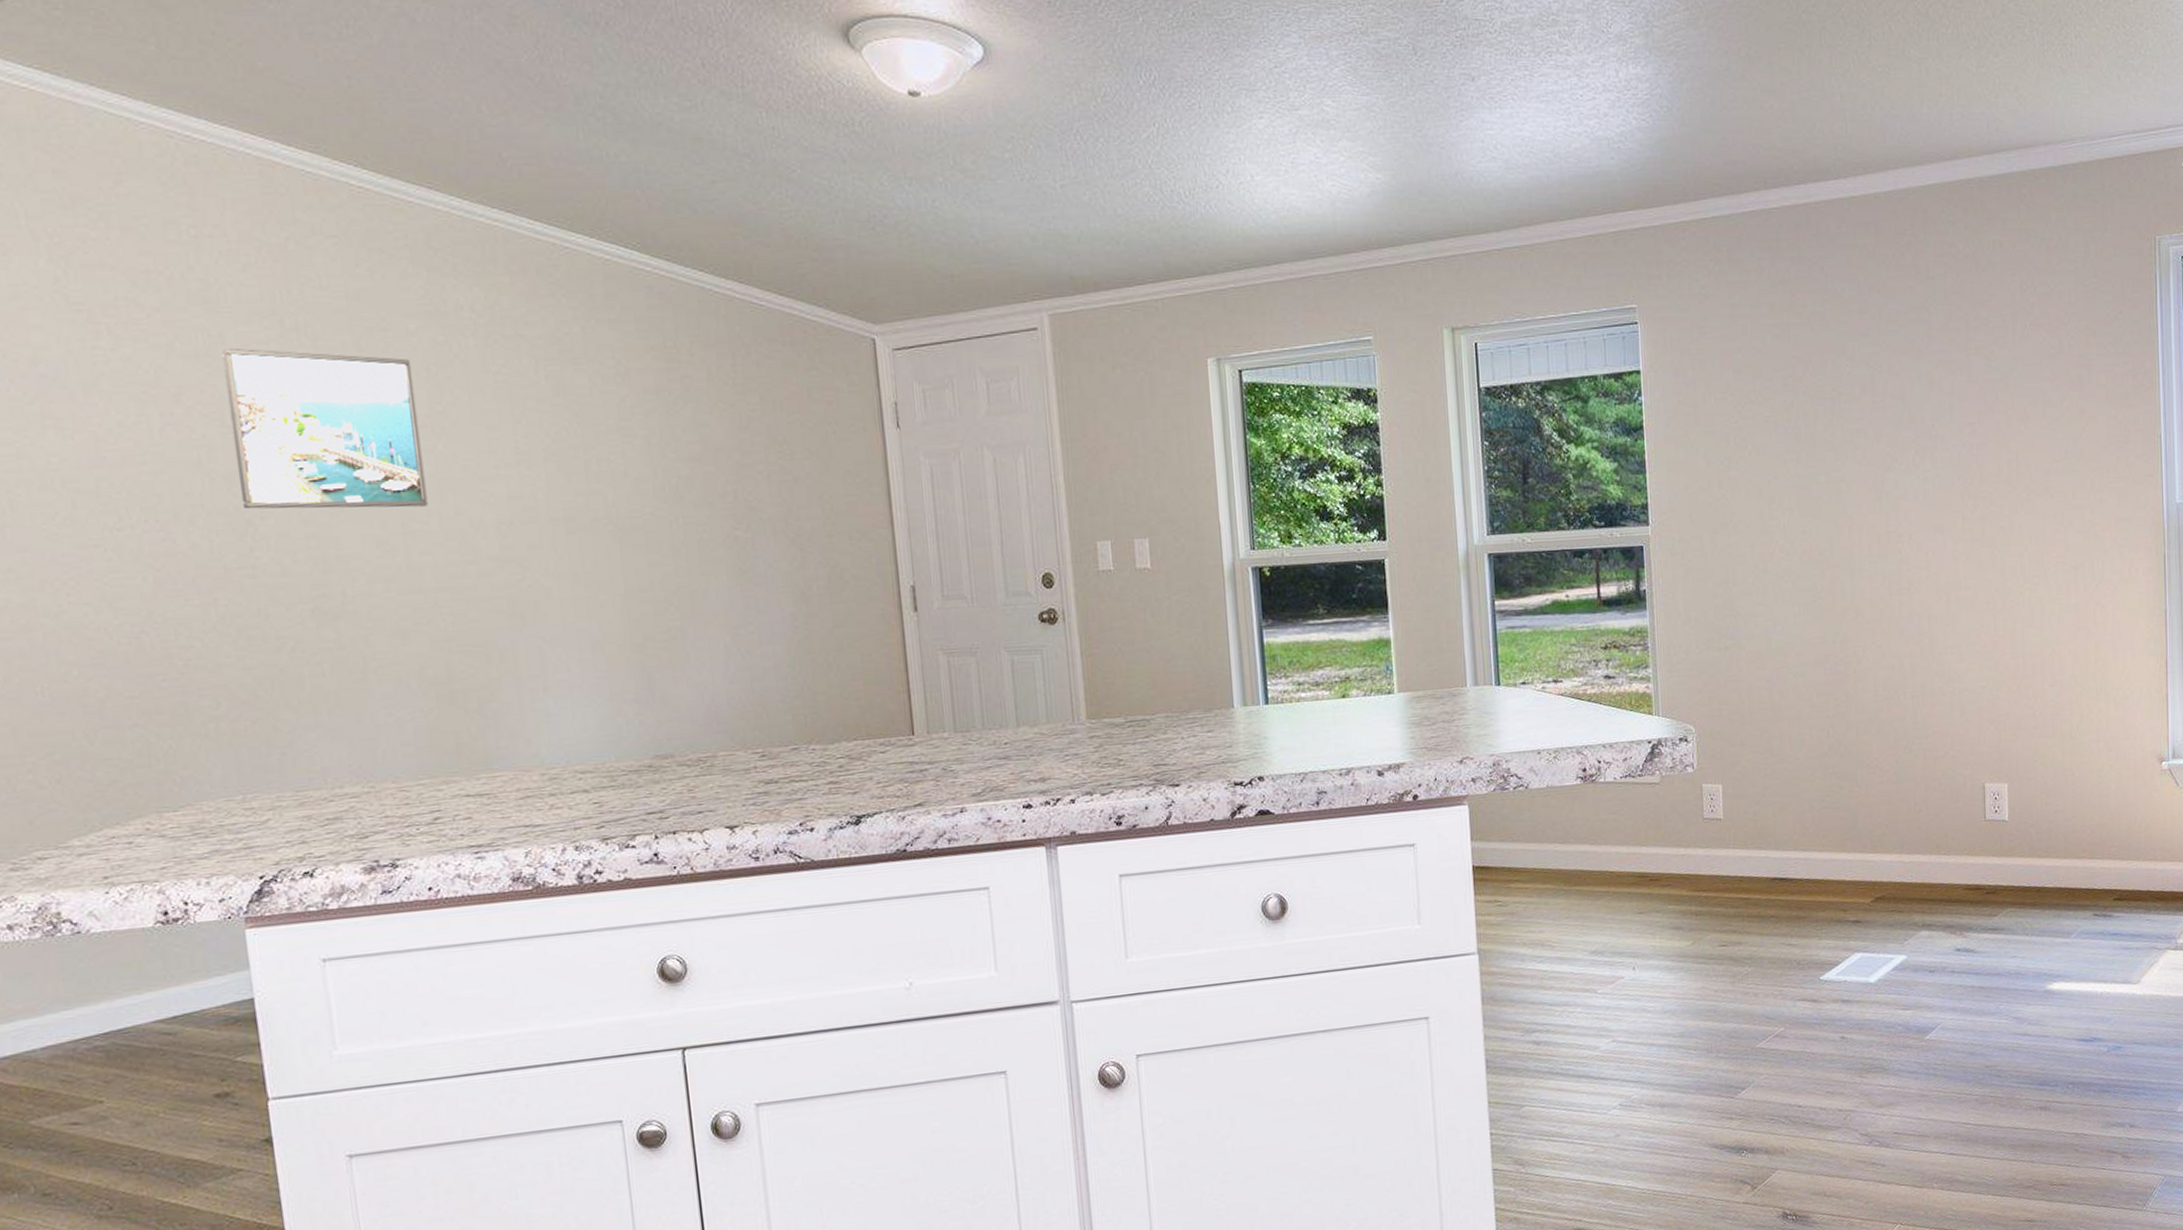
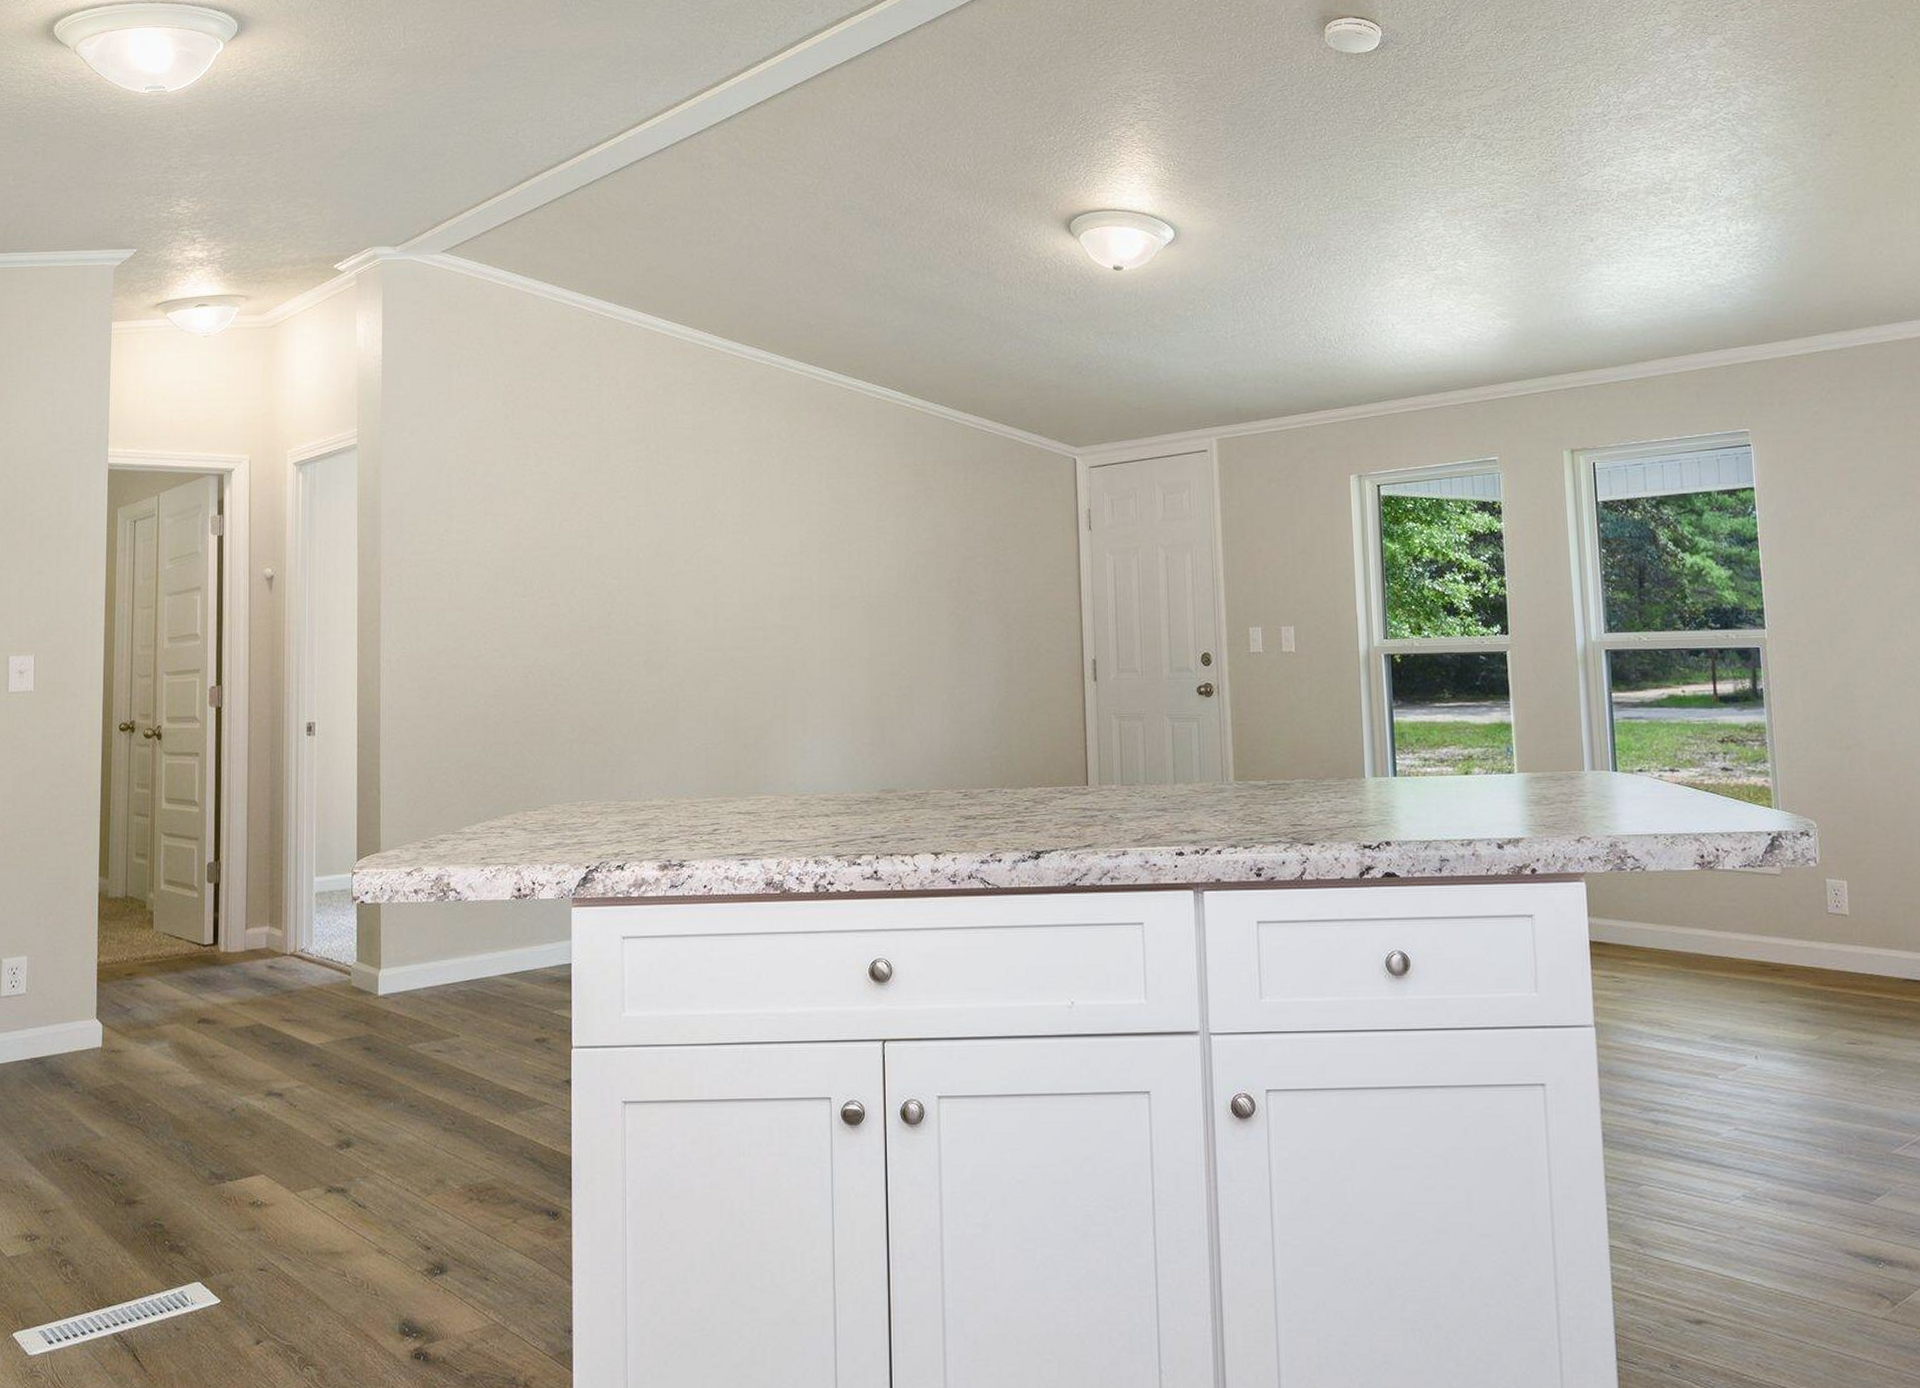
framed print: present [222,348,428,509] -> none [606,465,734,585]

